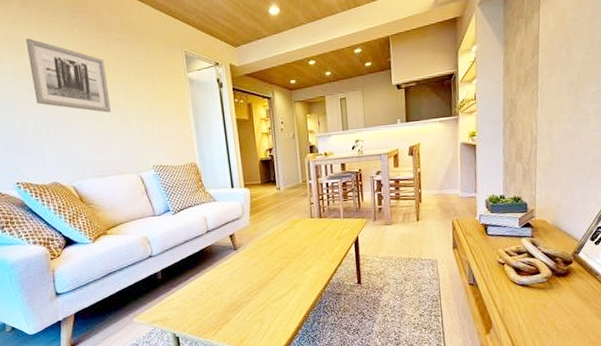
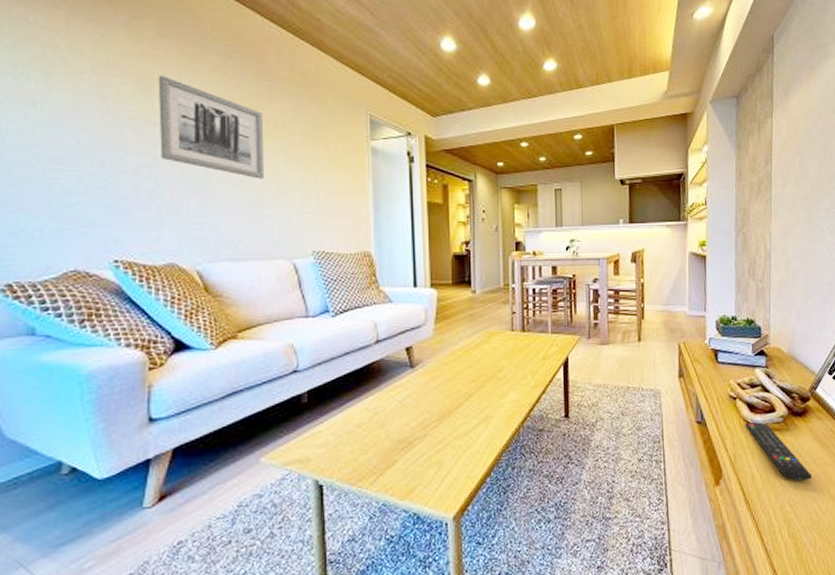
remote control: none [512,282,574,329] -> present [745,421,813,481]

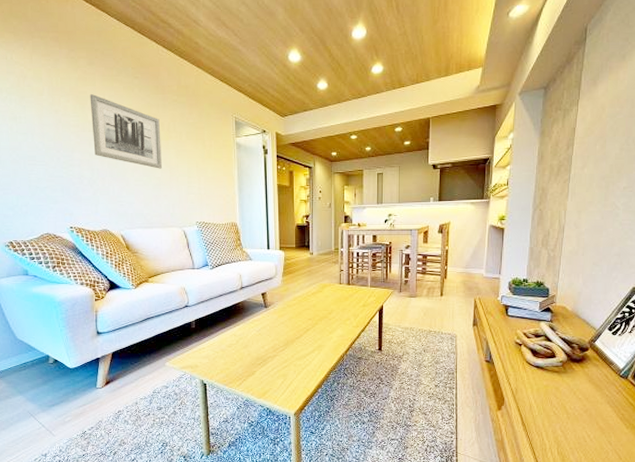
remote control: present [745,421,813,481] -> none [527,364,584,413]

